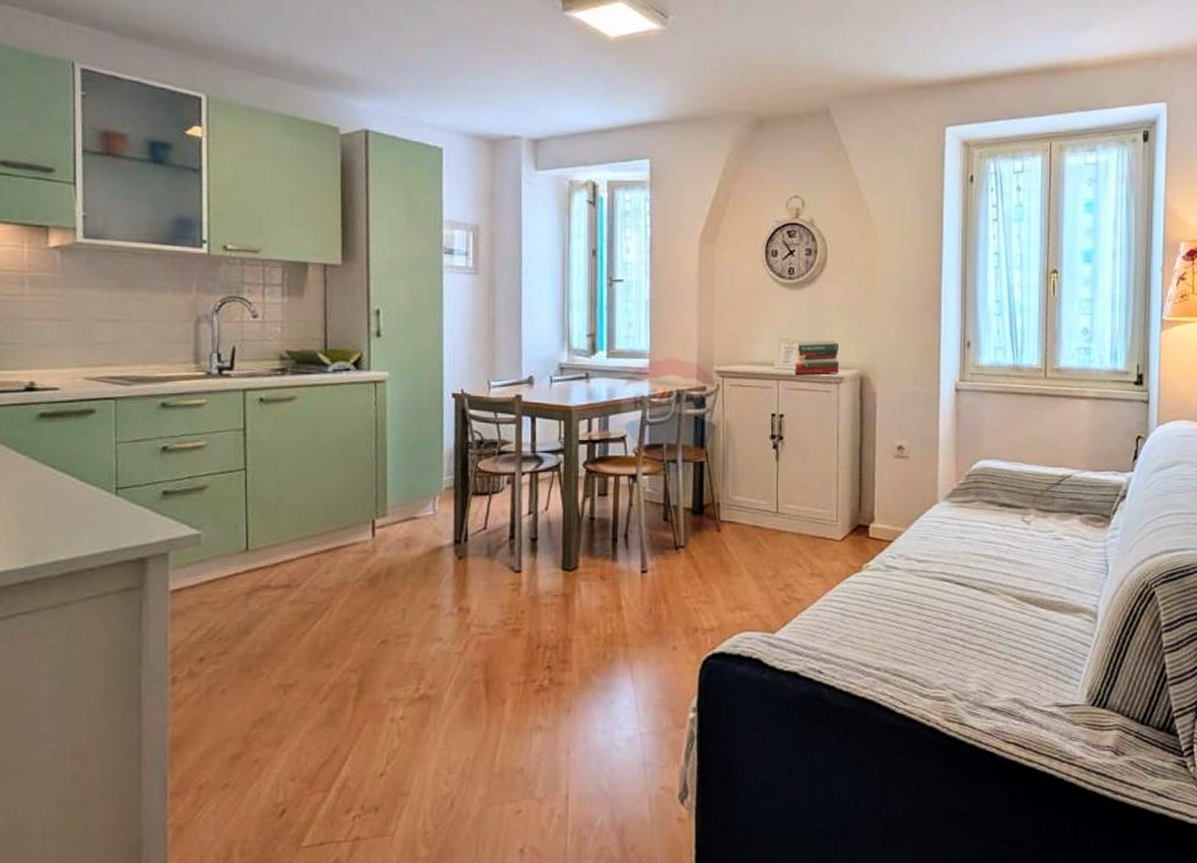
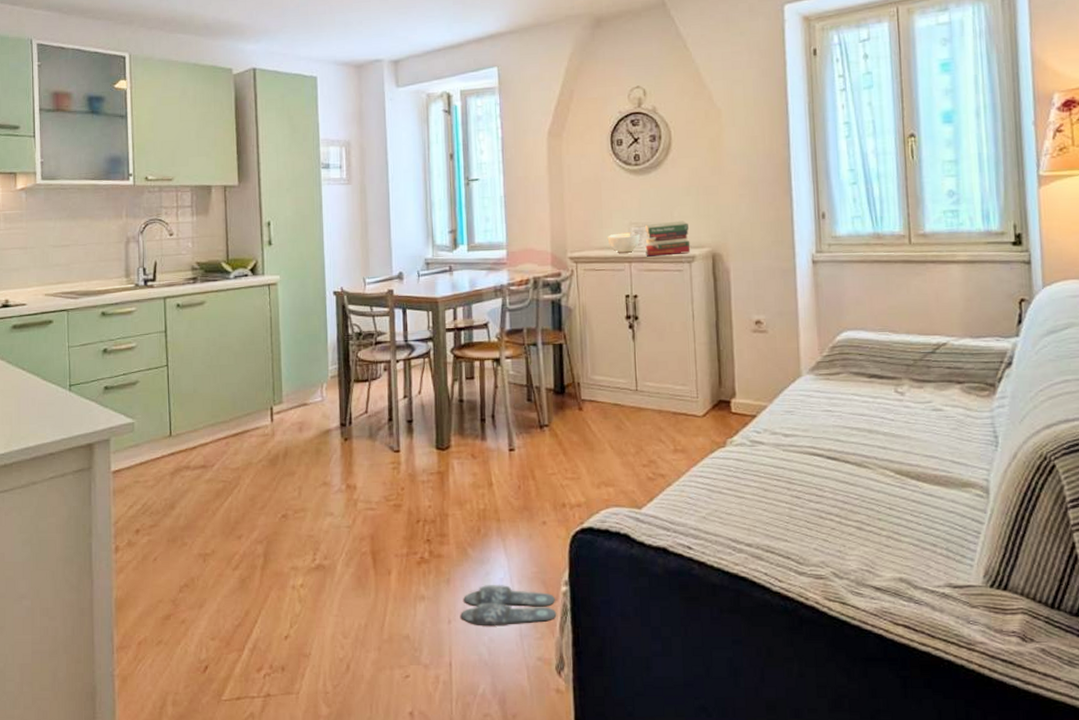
slippers: none [580,712,683,755] -> present [460,584,557,625]
bowl: none [756,348,791,370] -> present [607,232,641,253]

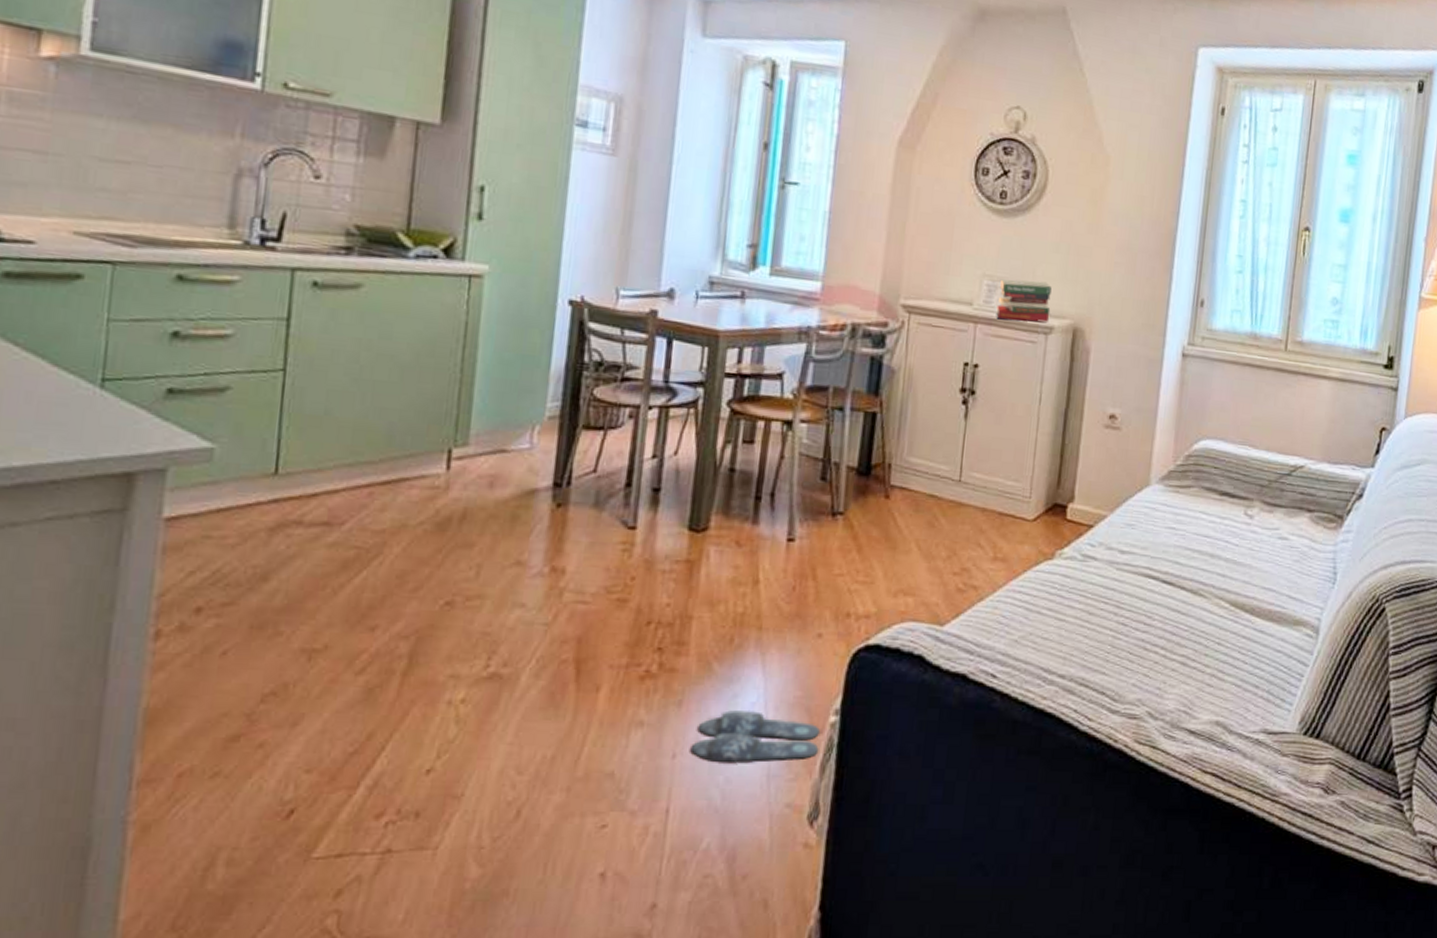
bowl: present [607,232,641,253] -> none [952,284,994,311]

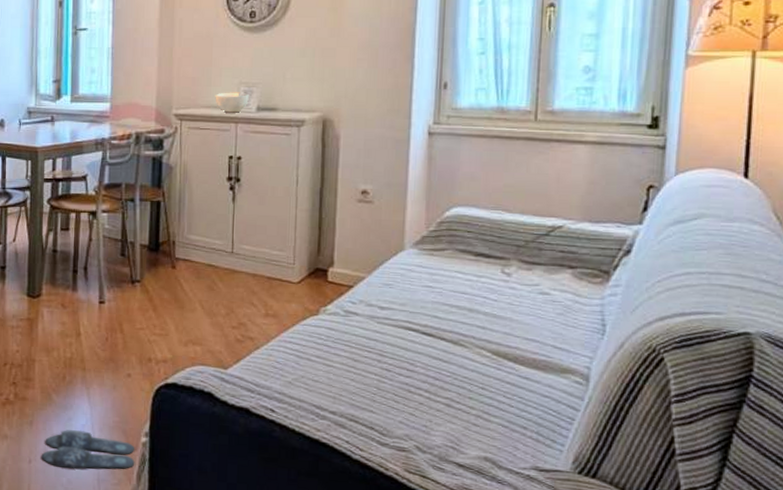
bowl: none [952,284,994,311] -> present [215,92,250,113]
books: present [996,279,1052,323] -> none [253,83,301,118]

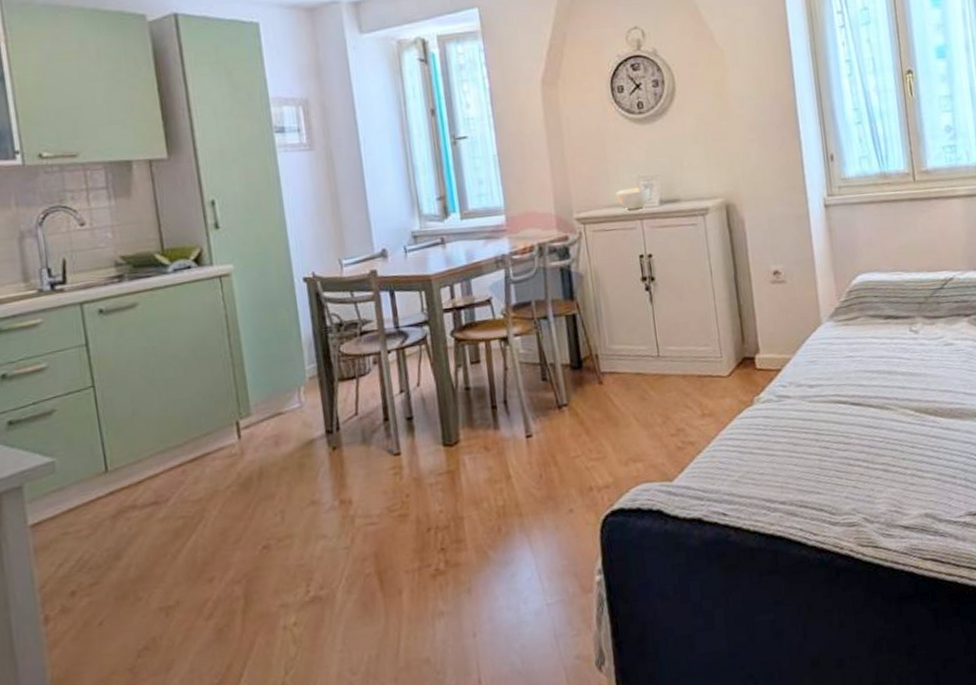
slippers: present [41,430,135,469] -> none [486,584,593,634]

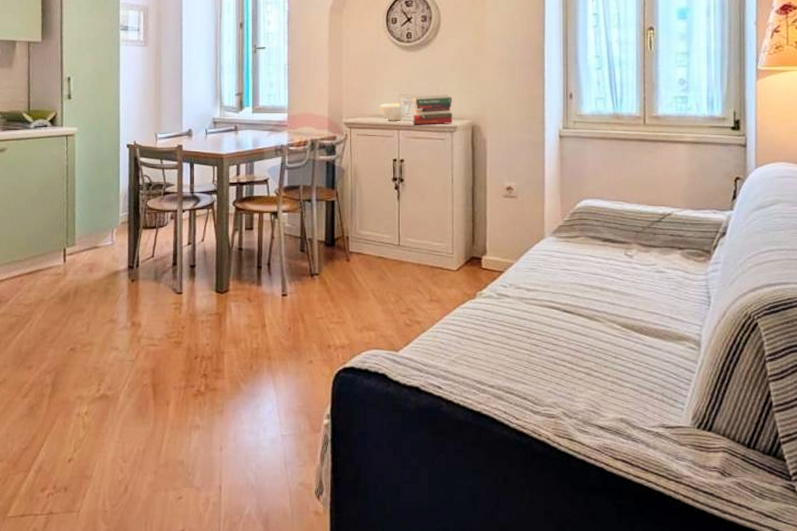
books: none [653,171,704,212] -> present [413,94,453,125]

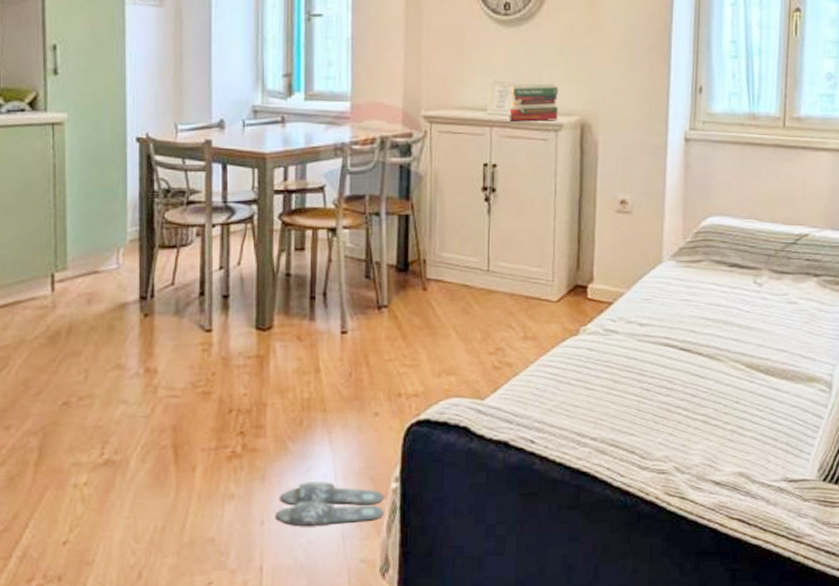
slippers: none [231,416,318,453] -> present [276,480,384,526]
bowl: present [379,103,409,121] -> none [467,92,505,115]

